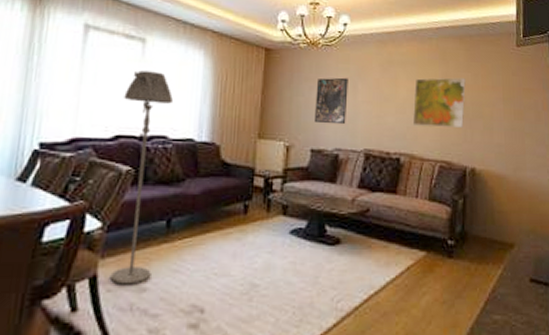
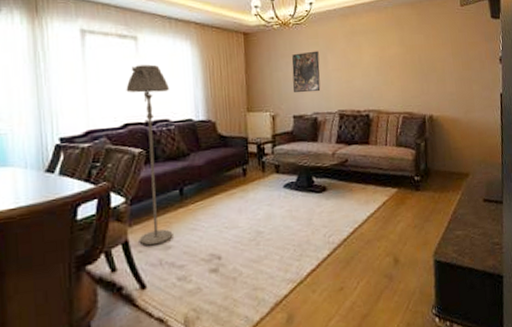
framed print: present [413,77,466,128] -> none [376,39,421,85]

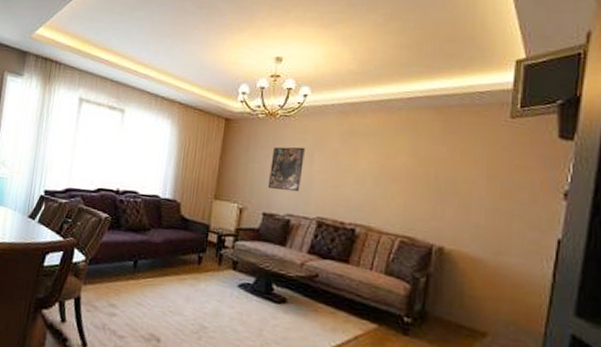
floor lamp: present [126,64,173,246] -> none [89,136,144,309]

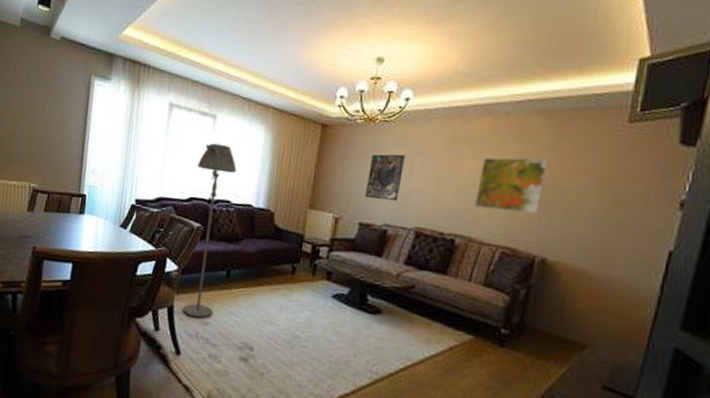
floor lamp: none [89,136,144,309] -> present [182,143,236,318]
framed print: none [373,150,440,204] -> present [475,157,549,214]

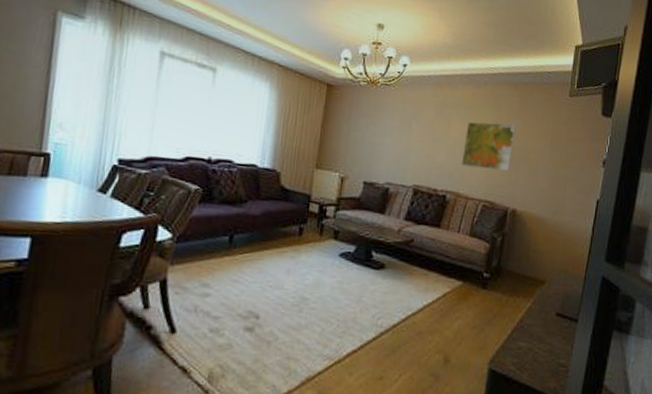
floor lamp: present [182,143,236,318] -> none [178,98,239,290]
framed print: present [364,154,405,202] -> none [368,115,404,161]

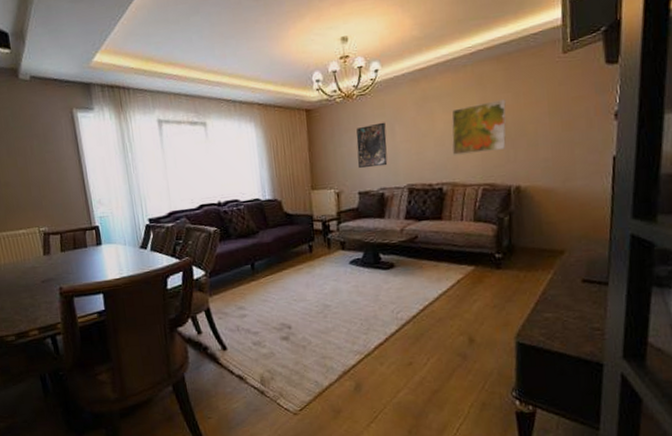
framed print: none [368,115,404,161] -> present [356,122,388,169]

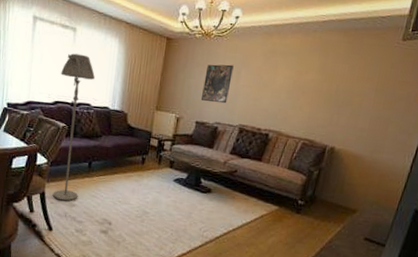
floor lamp: none [199,148,247,314] -> present [52,53,95,201]
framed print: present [451,99,506,155] -> none [285,67,342,113]

